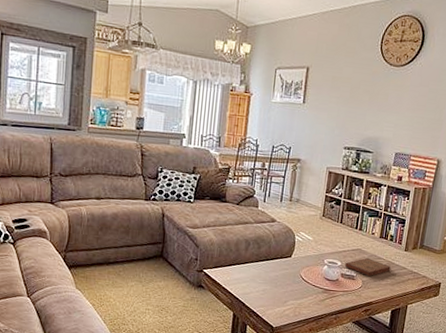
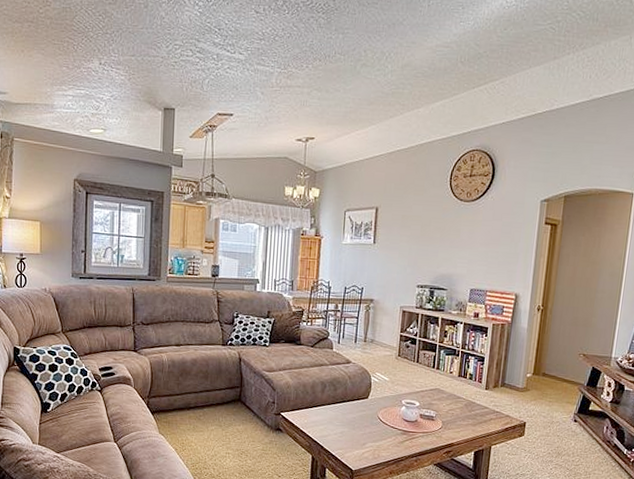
book: present [345,257,391,277] -> none [424,397,471,417]

